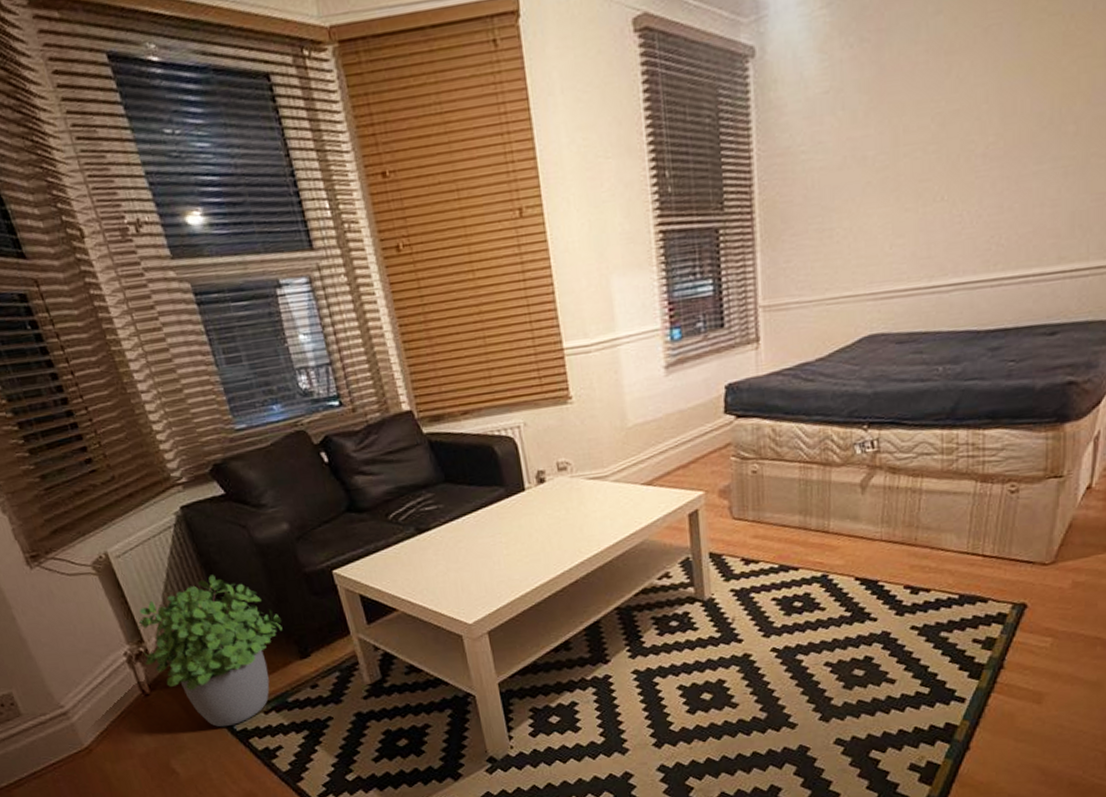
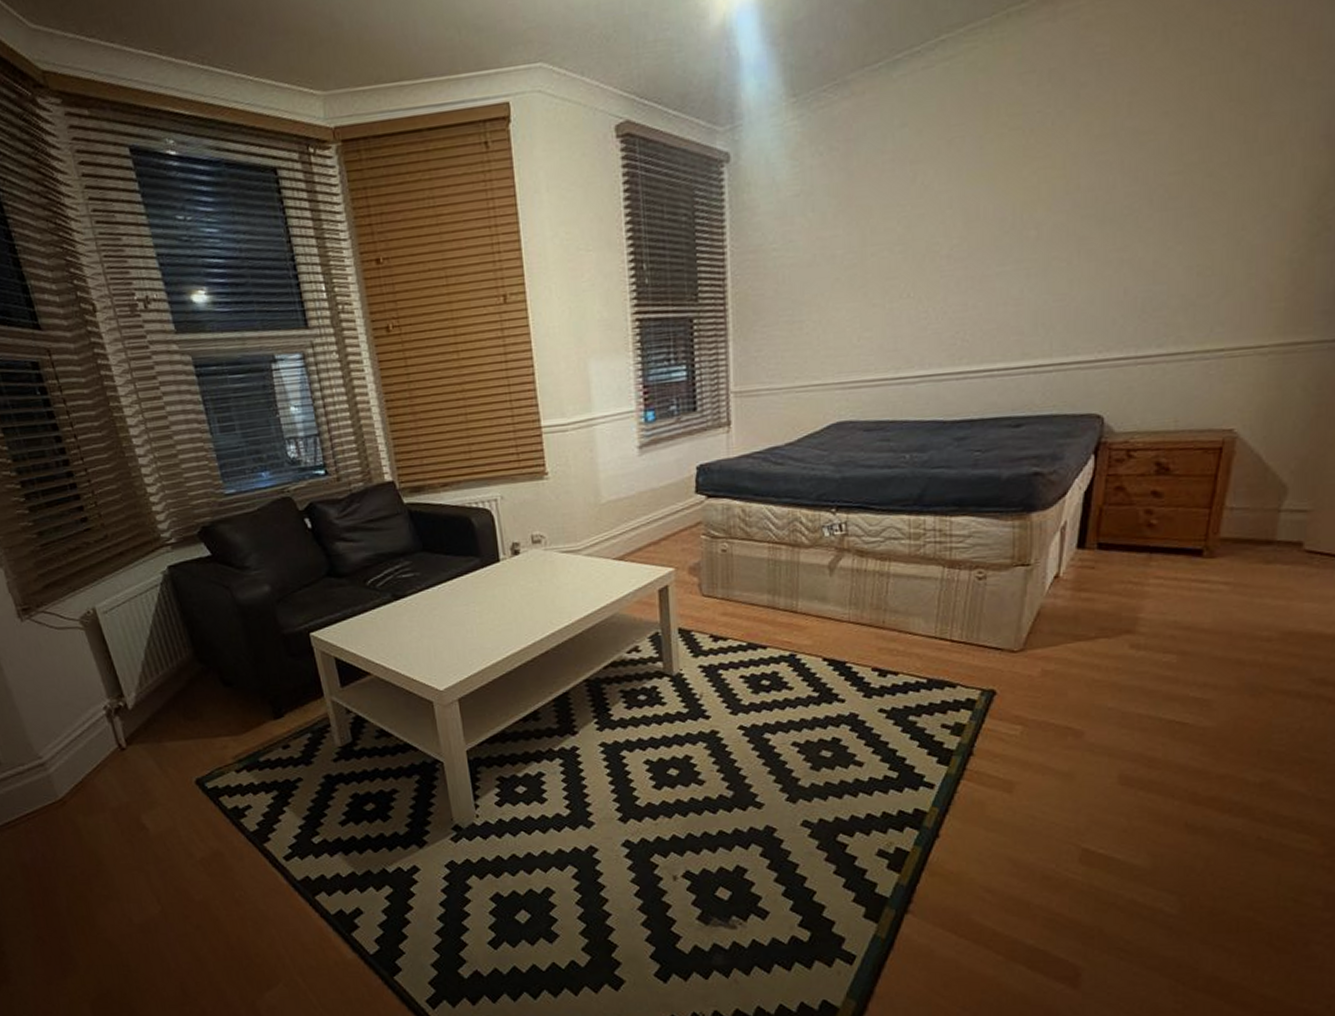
potted plant: present [137,575,283,727] -> none [118,633,259,784]

